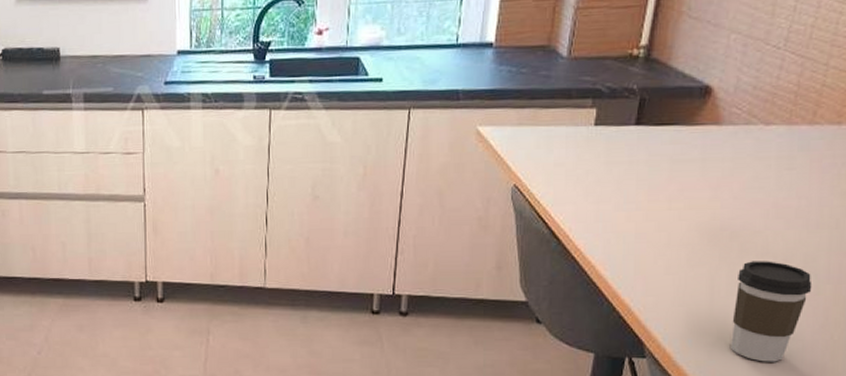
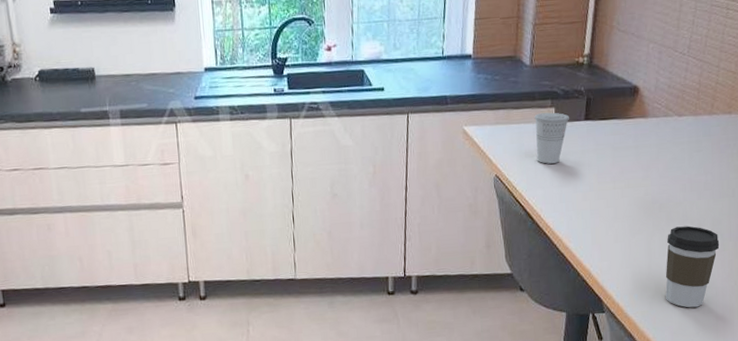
cup: none [569,114,615,175] -> present [534,112,569,164]

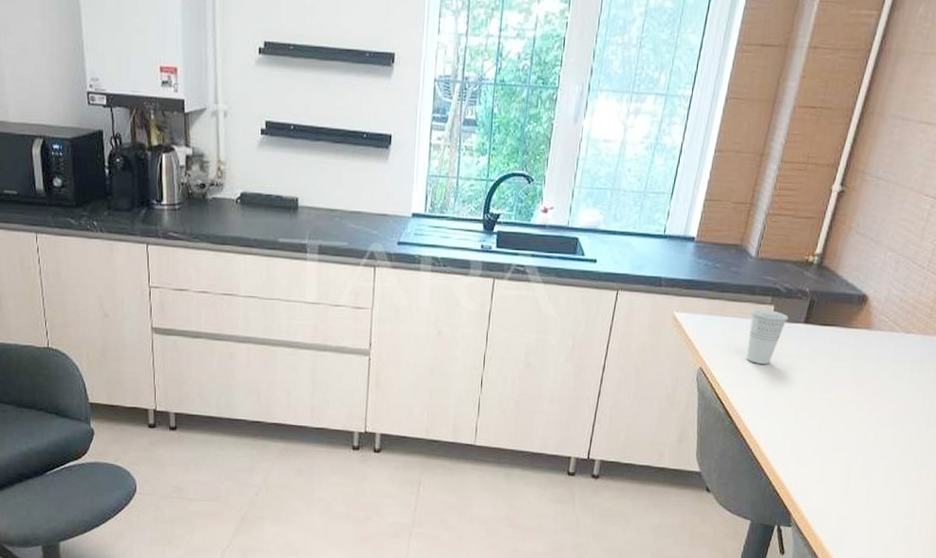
coffee cup: present [665,225,720,308] -> none [858,449,926,536]

